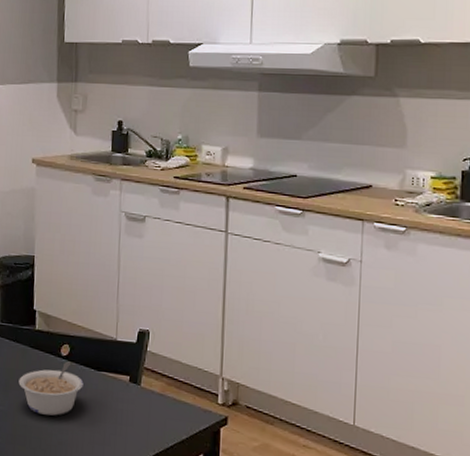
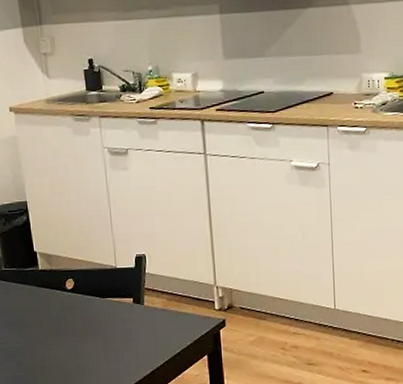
legume: present [18,361,84,416] -> none [30,293,92,345]

